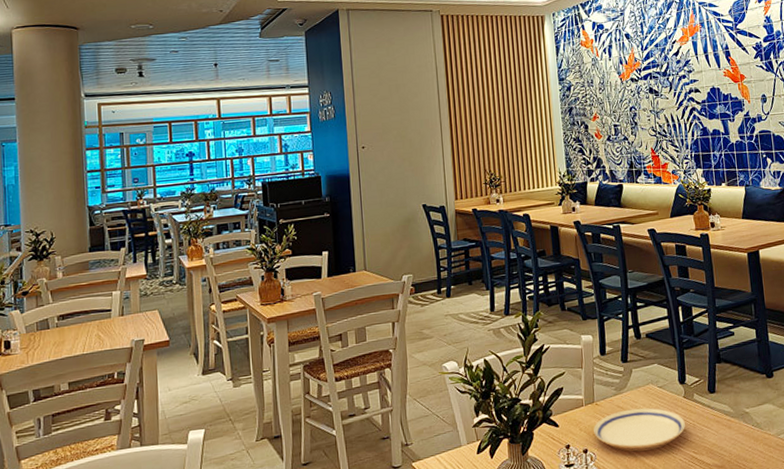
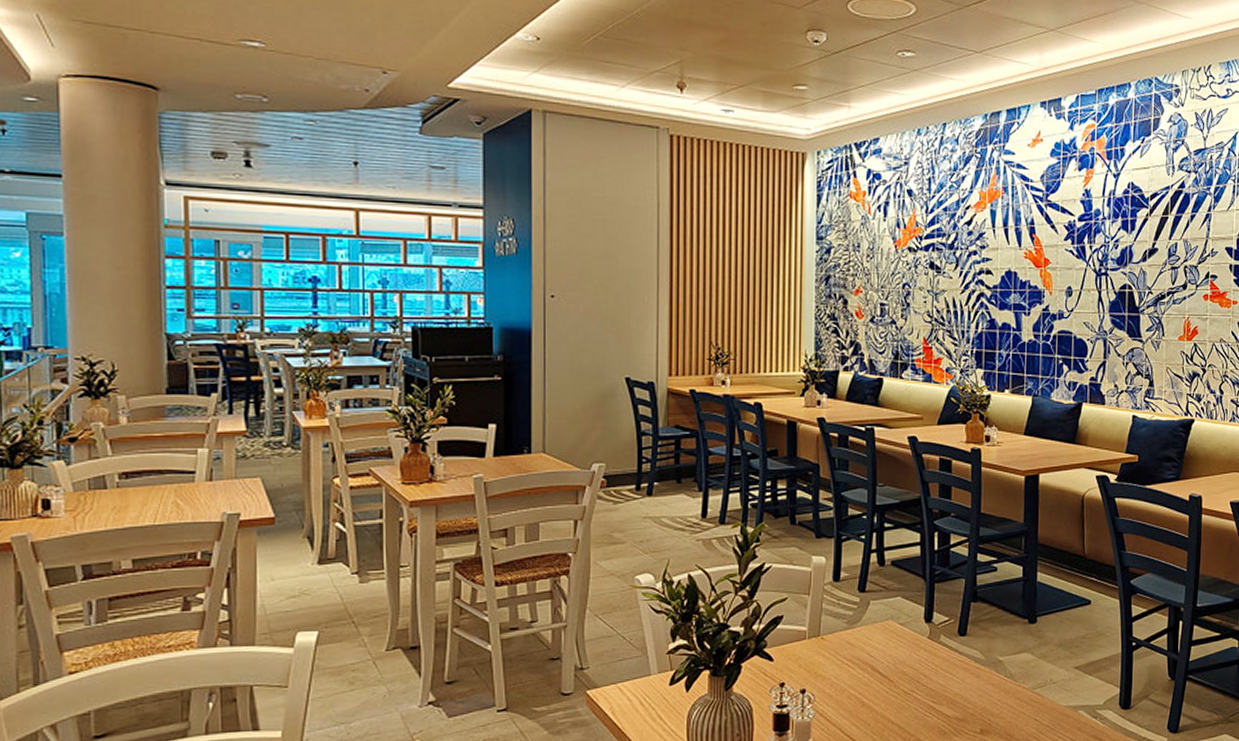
plate: present [594,408,685,452] -> none [816,646,926,696]

